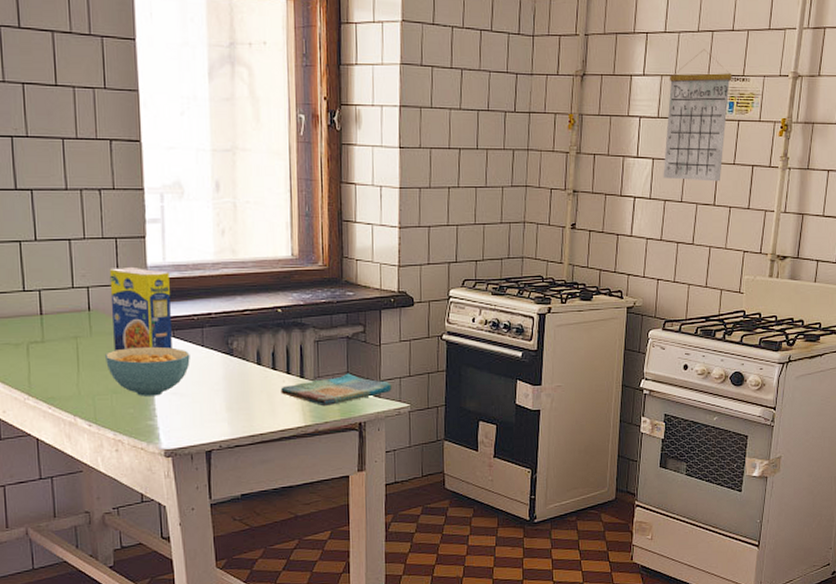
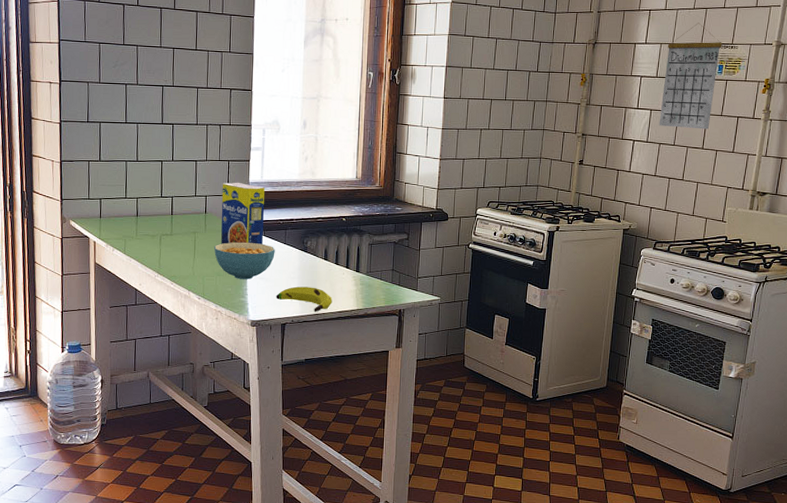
banana: none [195,401,272,433] -> present [276,286,332,312]
dish towel: present [280,373,393,407] -> none [340,270,428,295]

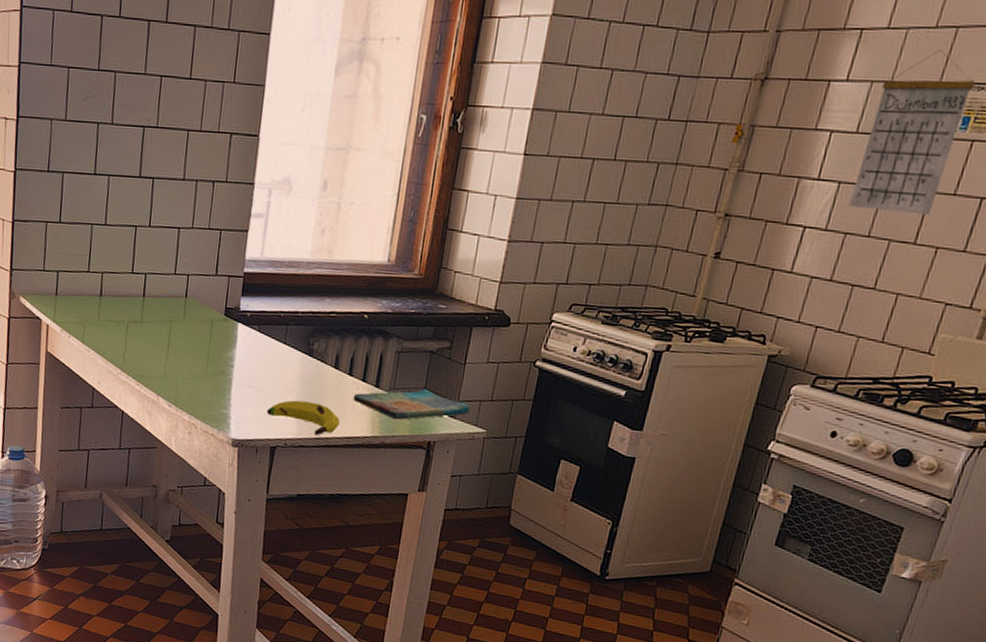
cereal bowl: present [214,242,275,279] -> none [193,336,271,387]
legume: present [221,182,265,244] -> none [202,258,265,343]
dish towel: none [340,270,428,295] -> present [353,388,471,420]

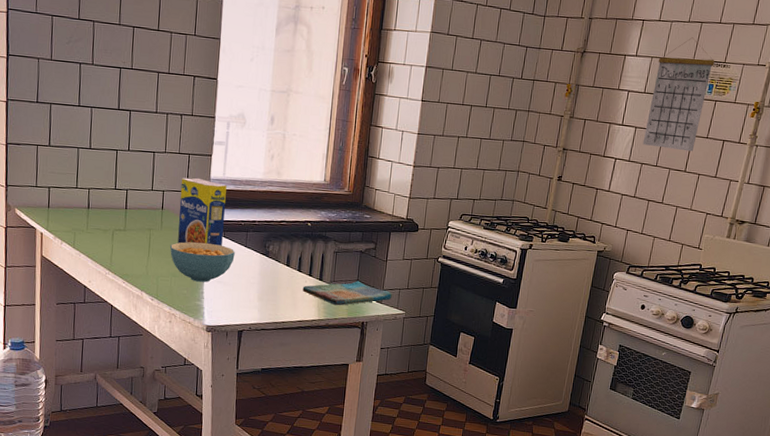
cereal bowl: none [193,336,271,387] -> present [170,241,235,282]
legume: none [202,258,265,343] -> present [178,177,227,246]
banana: present [266,400,340,435] -> none [233,292,293,320]

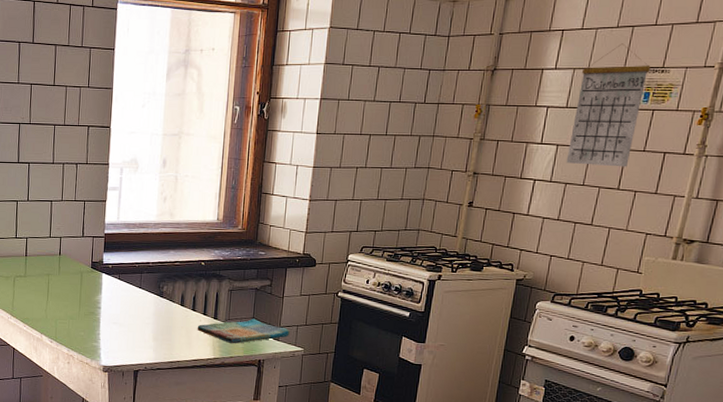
cereal bowl: present [170,241,235,282] -> none [67,285,130,324]
legume: present [178,177,227,246] -> none [75,223,121,288]

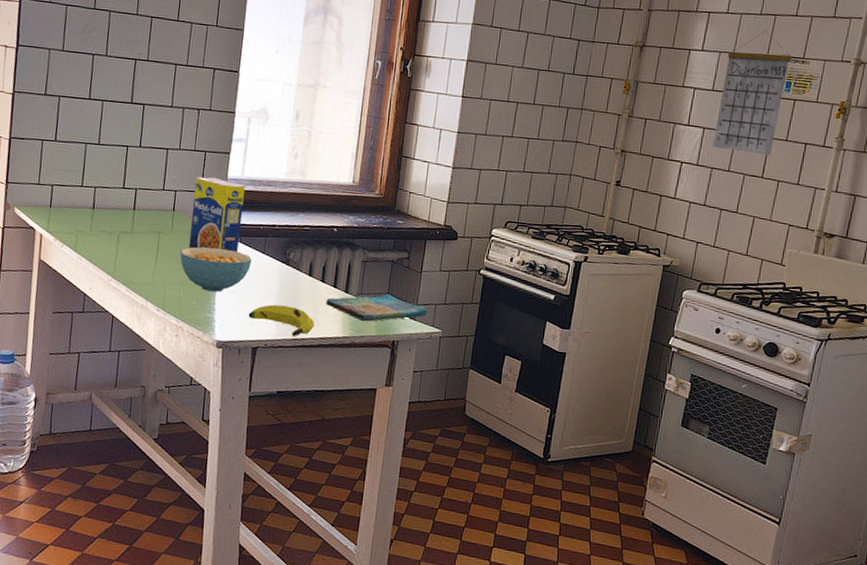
cereal bowl: none [67,285,130,324] -> present [180,247,252,292]
legume: none [75,223,121,288] -> present [189,176,245,252]
banana: none [129,332,188,359] -> present [248,304,315,336]

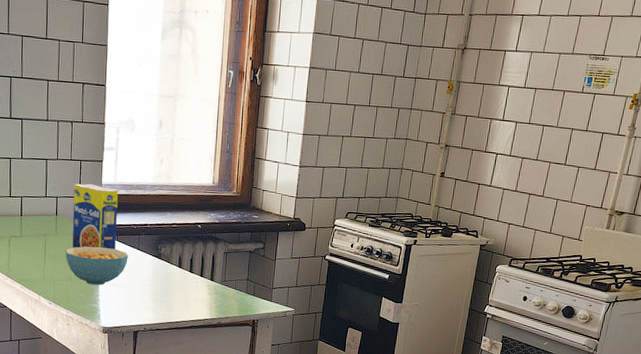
banana: present [248,304,315,336] -> none [128,294,186,320]
dish towel: present [325,293,428,322] -> none [194,280,282,305]
calendar: present [712,31,792,156] -> none [523,31,594,145]

